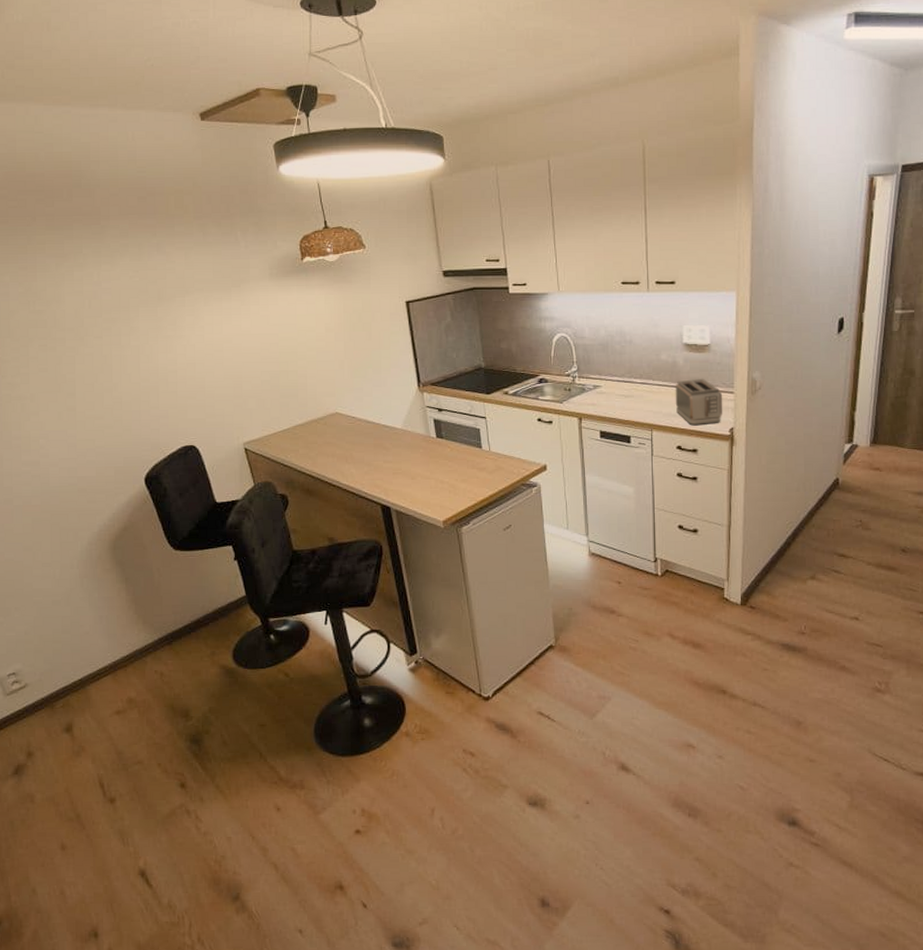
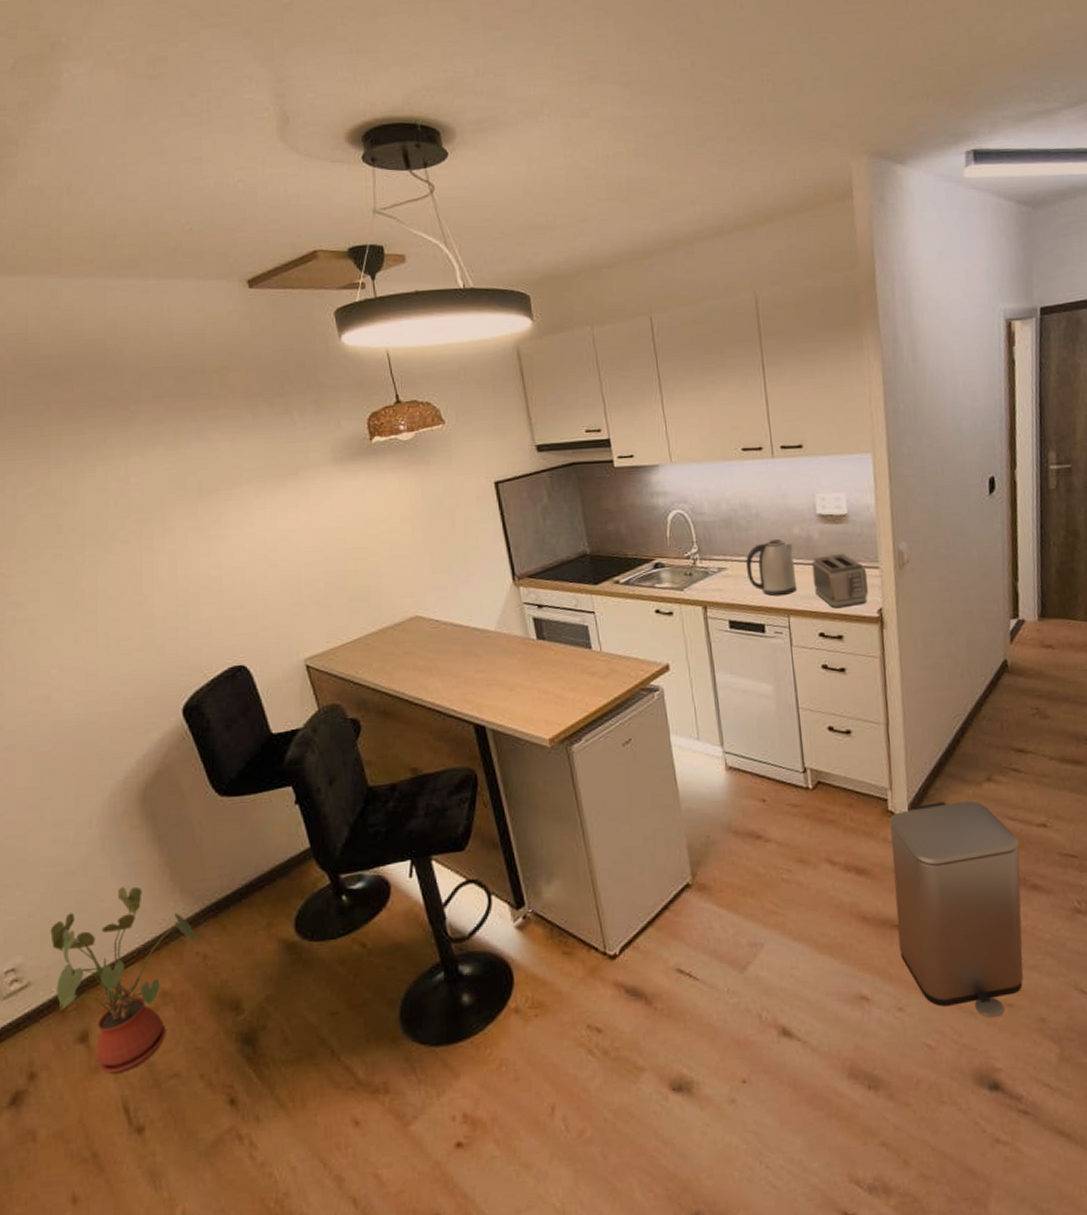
house plant: none [42,616,157,757] -> present [50,887,198,1074]
kettle: none [618,364,661,413] -> present [746,539,797,597]
pedal bin: none [723,593,833,770] -> present [889,800,1024,1018]

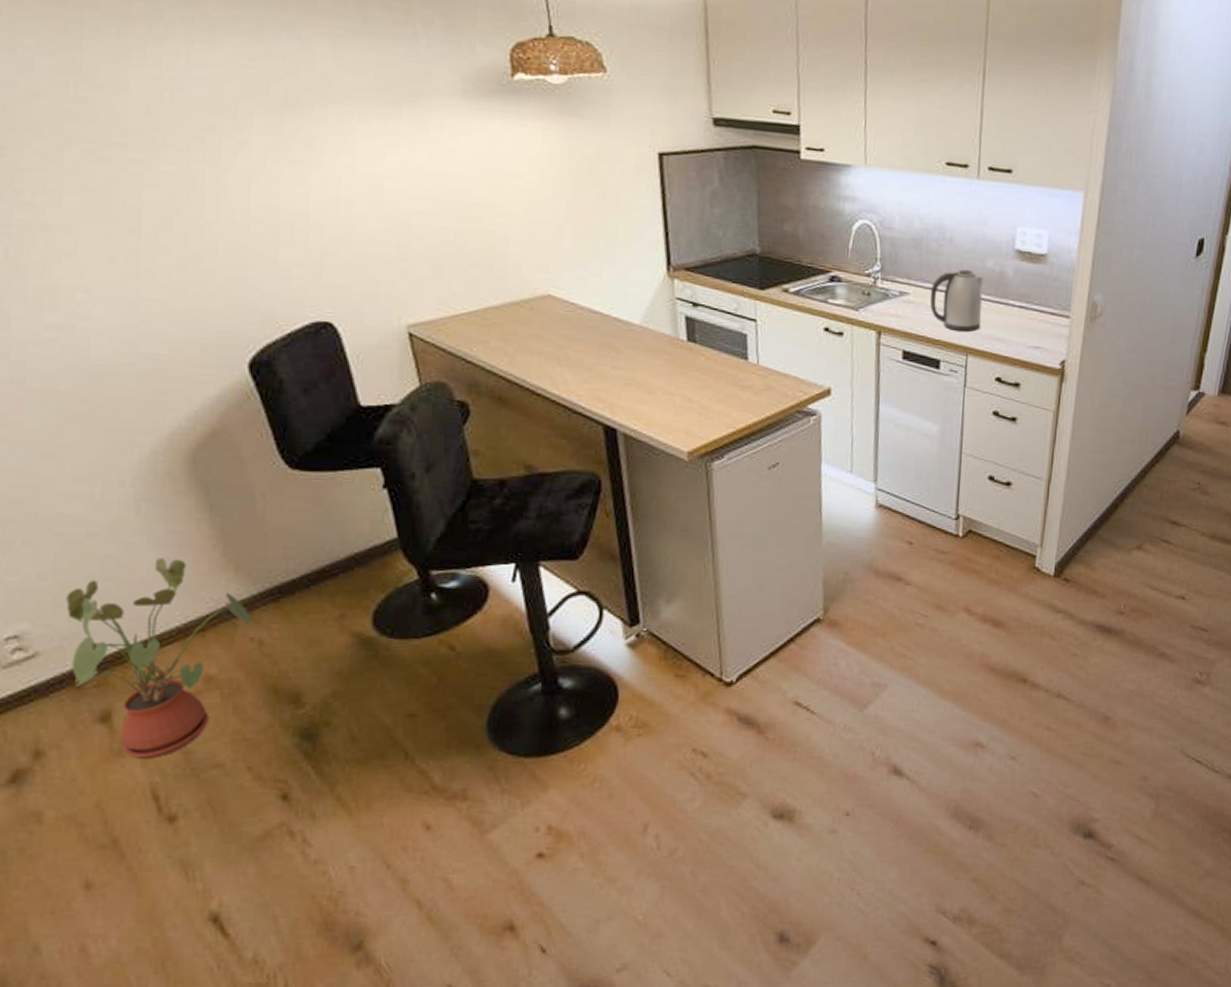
toaster: present [811,552,868,609] -> none [998,295,1057,354]
pedal bin: present [889,800,1024,1018] -> none [1022,564,1156,773]

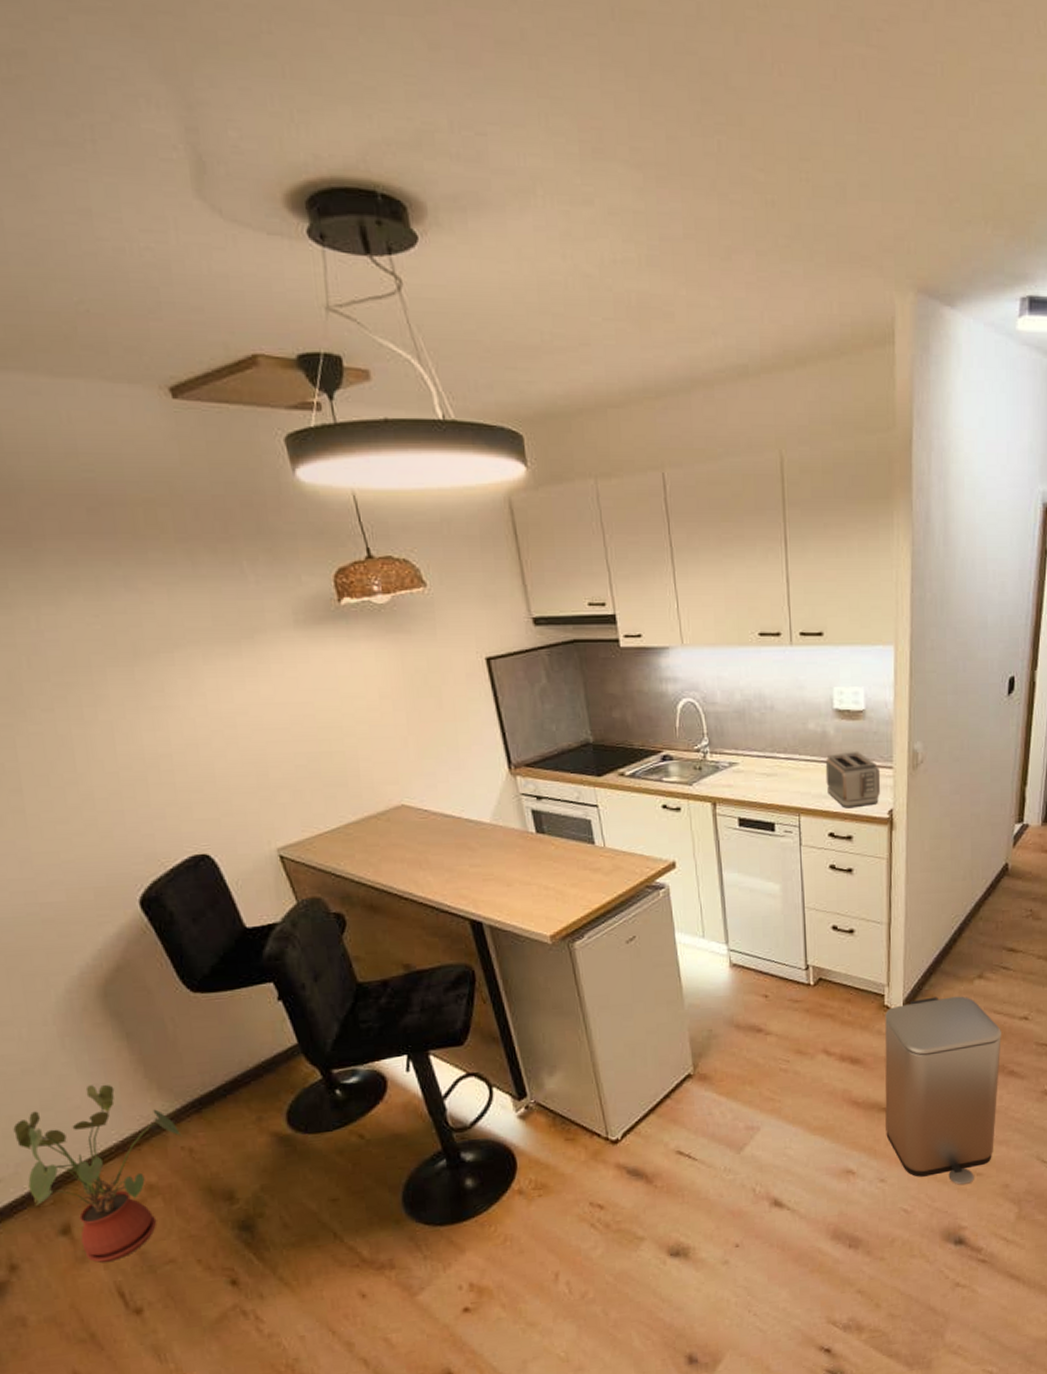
kettle: present [930,270,983,332] -> none [758,734,809,794]
toaster: none [998,295,1057,354] -> present [825,750,881,808]
pedal bin: none [1022,564,1156,773] -> present [884,996,1001,1186]

